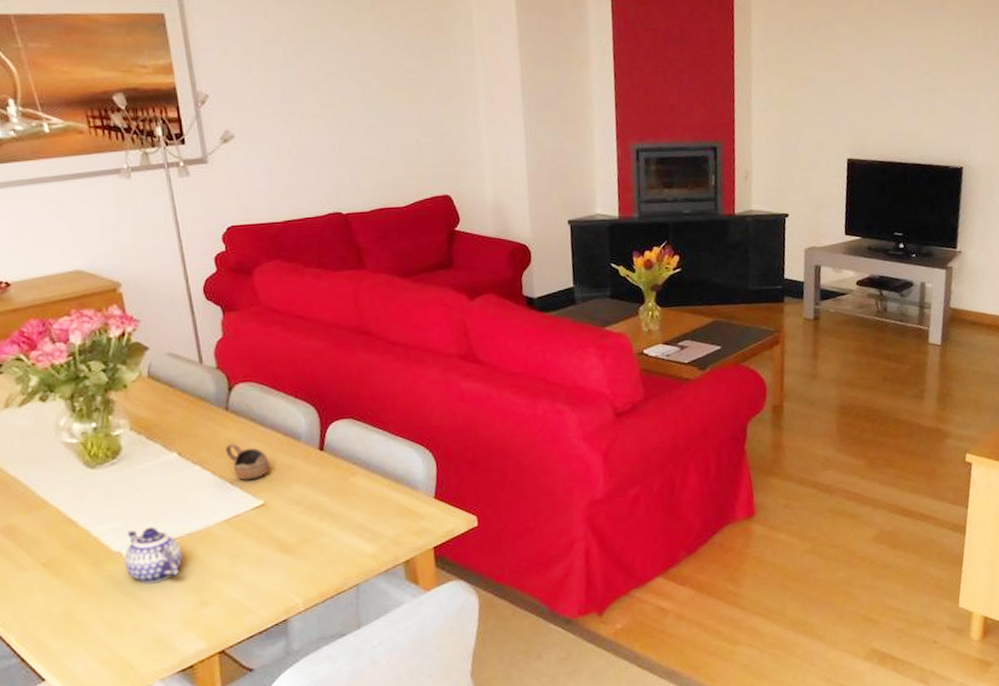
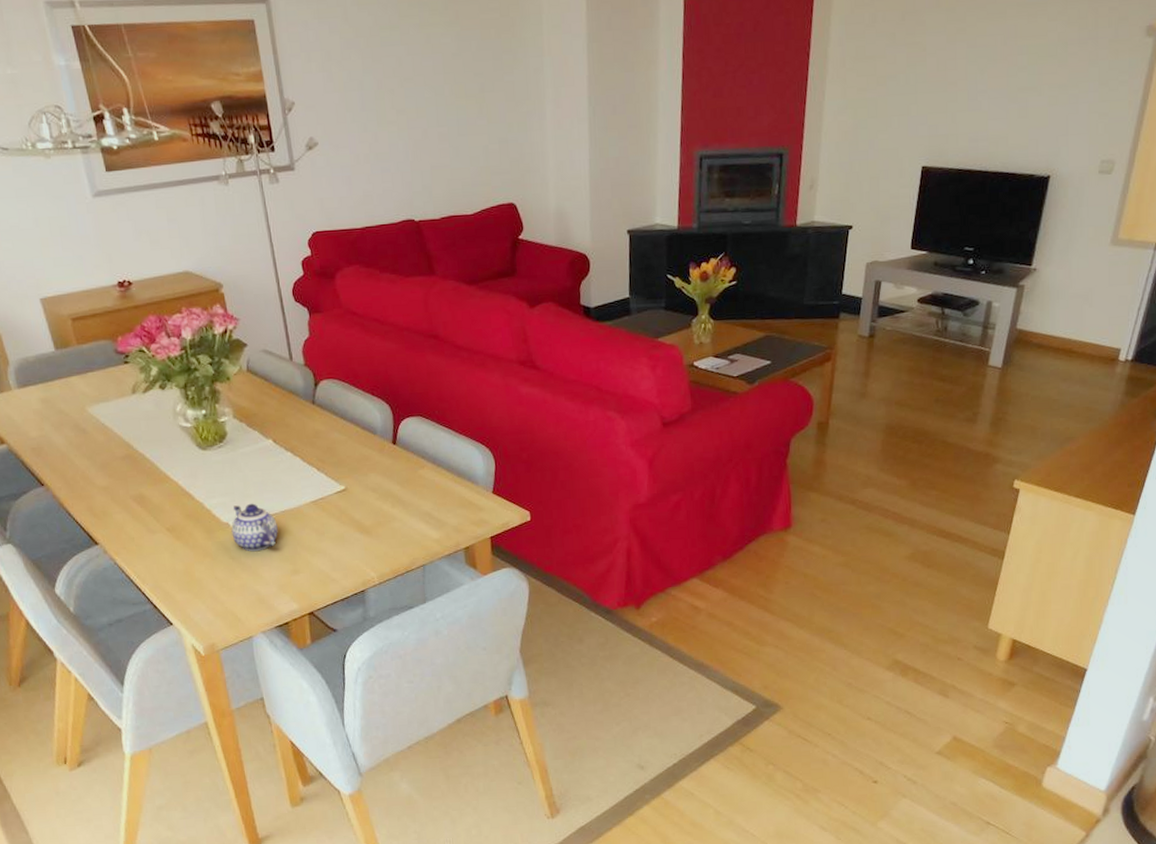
cup: present [225,443,270,481] -> none [312,433,350,468]

